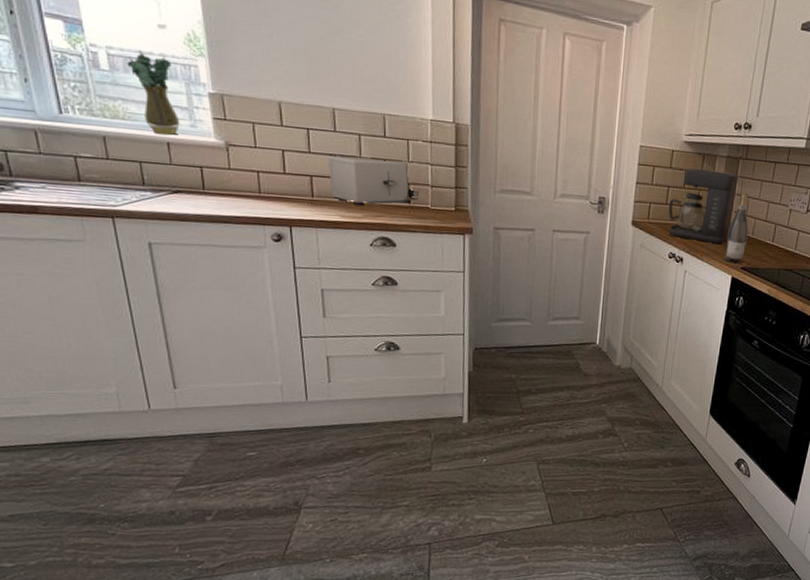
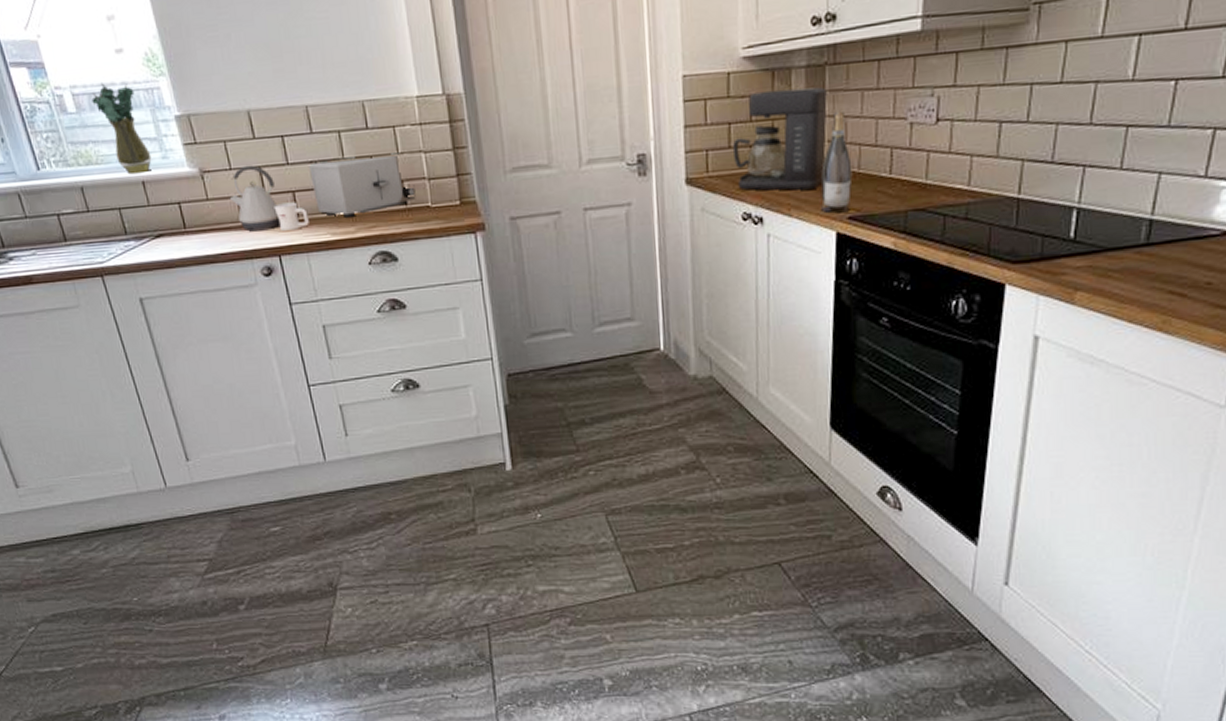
kettle: none [250,146,295,204] -> present [229,165,280,232]
mug: none [291,183,322,208] -> present [274,202,309,232]

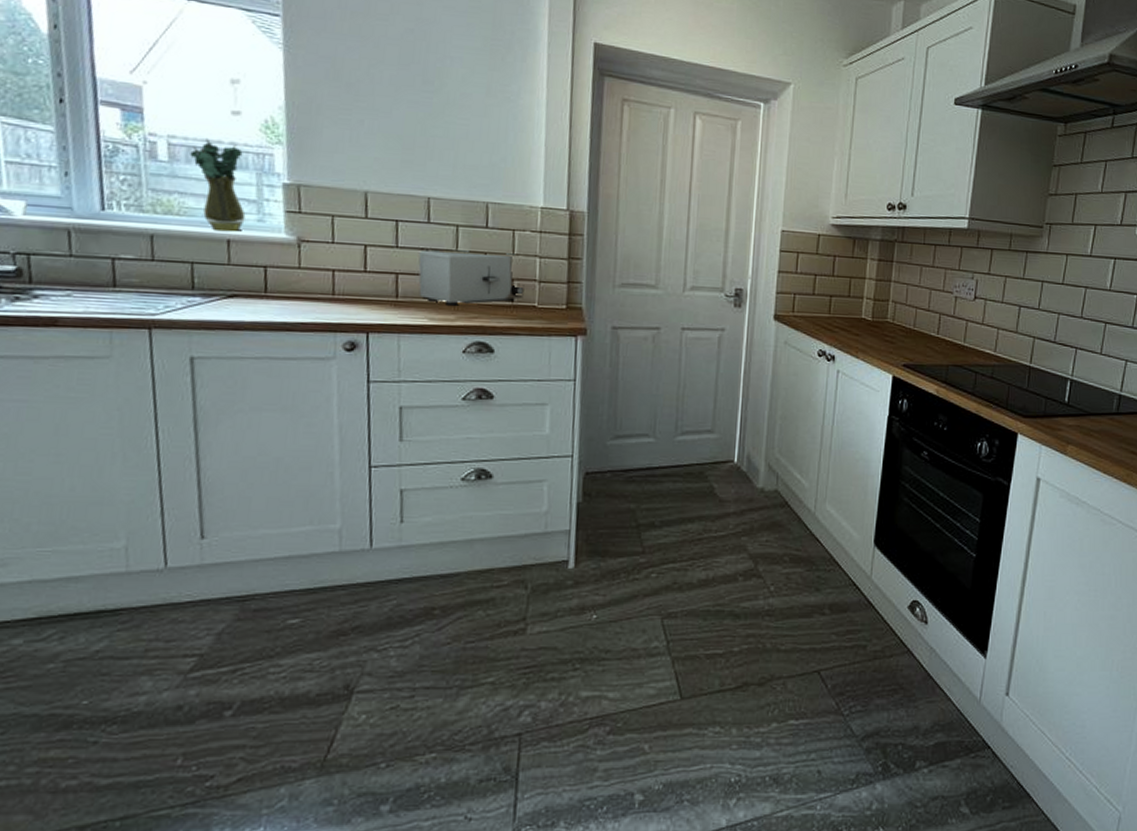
kettle: present [229,165,280,232] -> none [324,241,378,307]
mug: present [274,202,309,232] -> none [372,282,408,311]
coffee maker: present [732,87,828,191] -> none [815,253,895,339]
wine bottle: present [820,110,853,214] -> none [882,278,909,361]

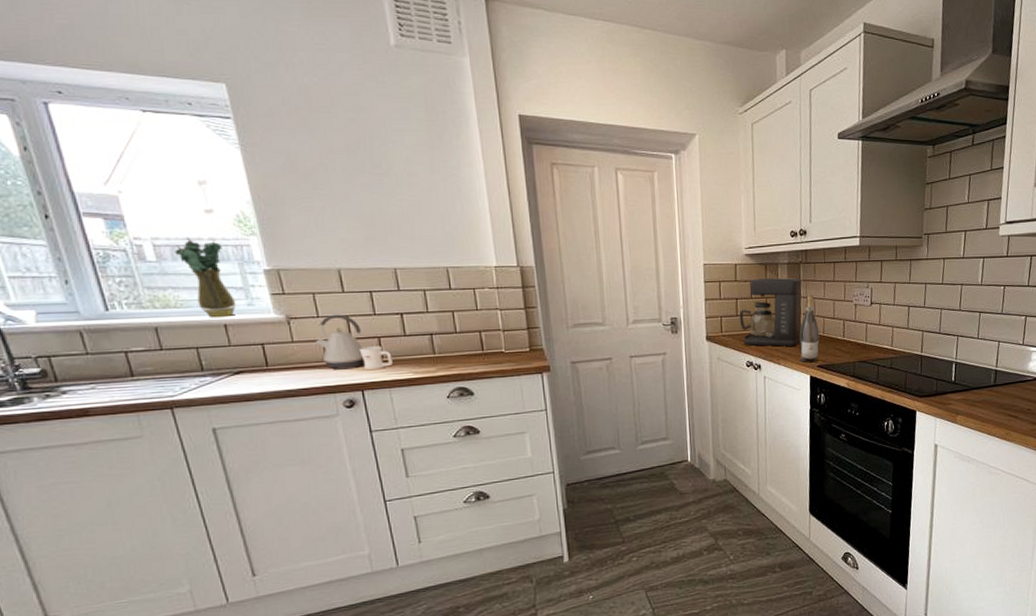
kettle: none [324,241,378,307] -> present [315,314,365,370]
mug: none [372,282,408,311] -> present [359,346,393,371]
toaster: present [418,249,524,307] -> none [395,309,492,361]
coffee maker: none [815,253,895,339] -> present [739,277,802,347]
wine bottle: none [882,278,909,361] -> present [799,294,820,363]

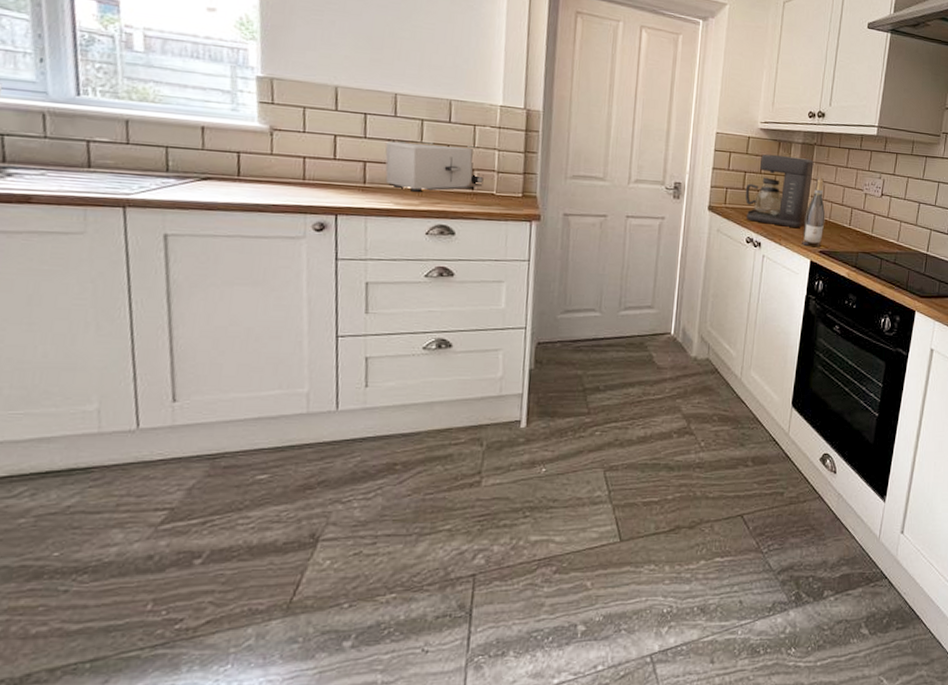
vase: present [175,236,236,318] -> none [165,31,220,120]
kettle: present [315,314,365,370] -> none [295,131,347,191]
mug: present [359,346,393,371] -> none [341,169,376,196]
toaster: none [395,309,492,361] -> present [385,140,484,193]

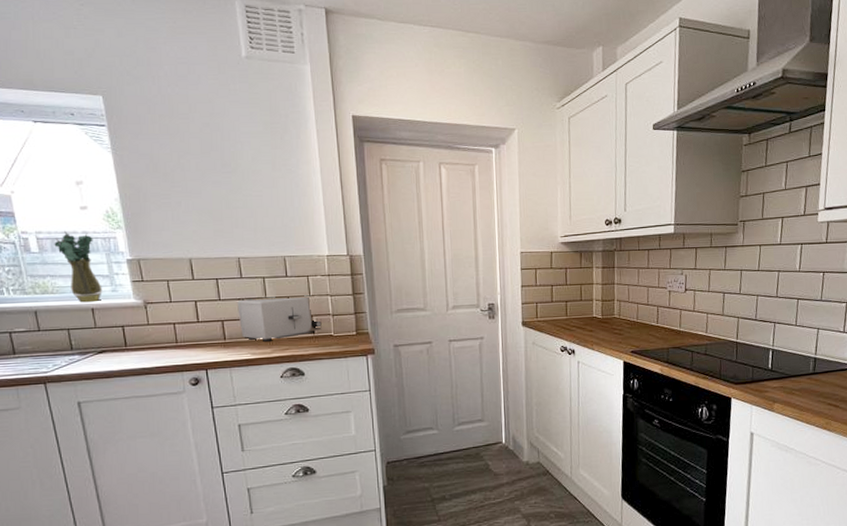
vase: none [165,31,220,120] -> present [54,230,102,303]
coffee maker: present [745,154,814,229] -> none [554,265,616,333]
wine bottle: present [802,177,826,248] -> none [612,281,633,349]

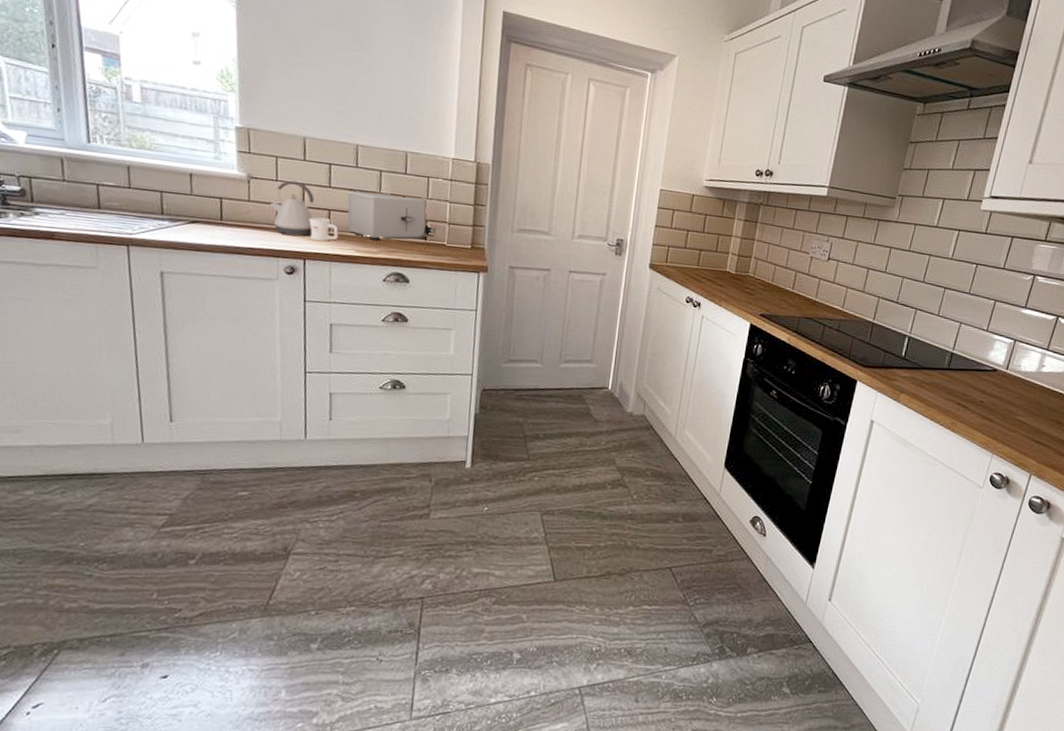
vase: present [54,230,102,303] -> none [159,83,205,168]
kettle: none [167,299,209,350] -> present [269,180,314,237]
mug: none [205,329,234,352] -> present [309,217,339,242]

